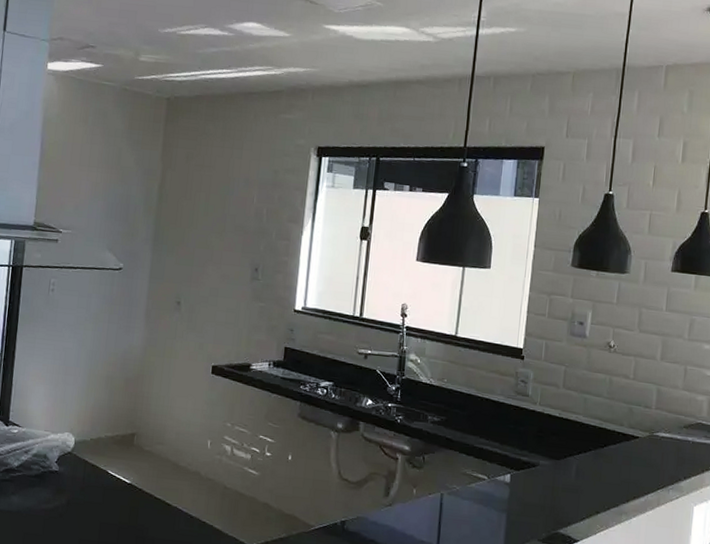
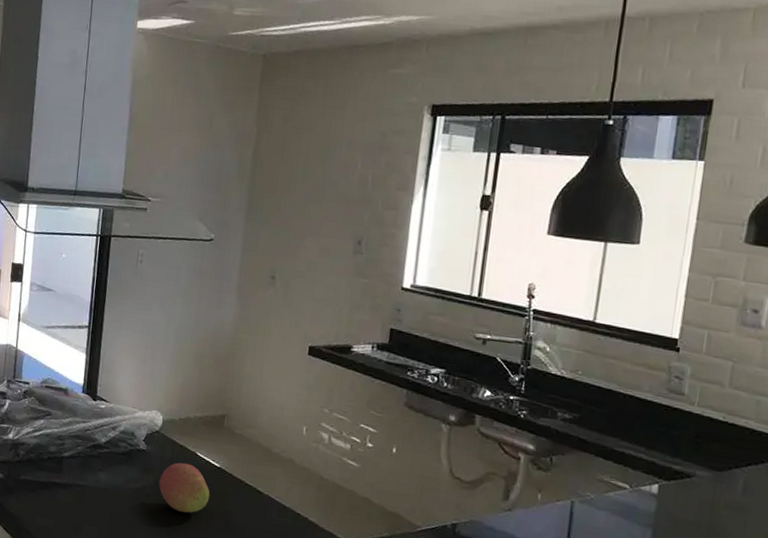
fruit: none [71,481,121,529] -> present [159,462,210,513]

